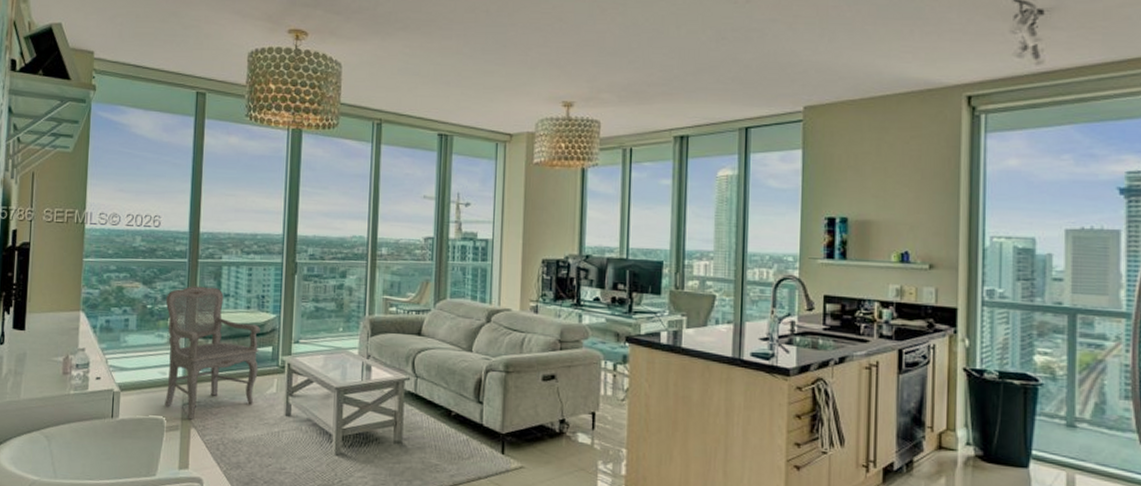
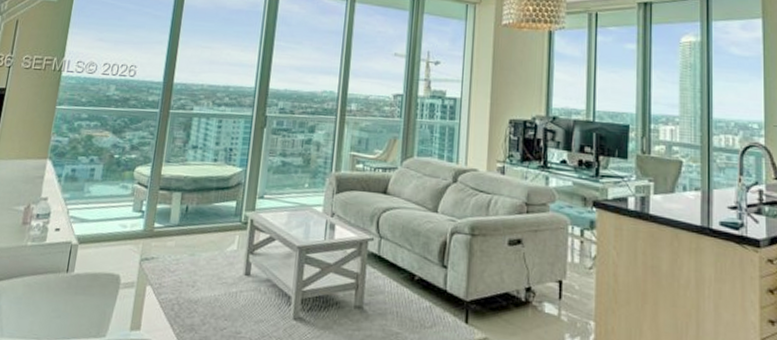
chair: present [165,286,260,420] -> none [122,136,226,277]

